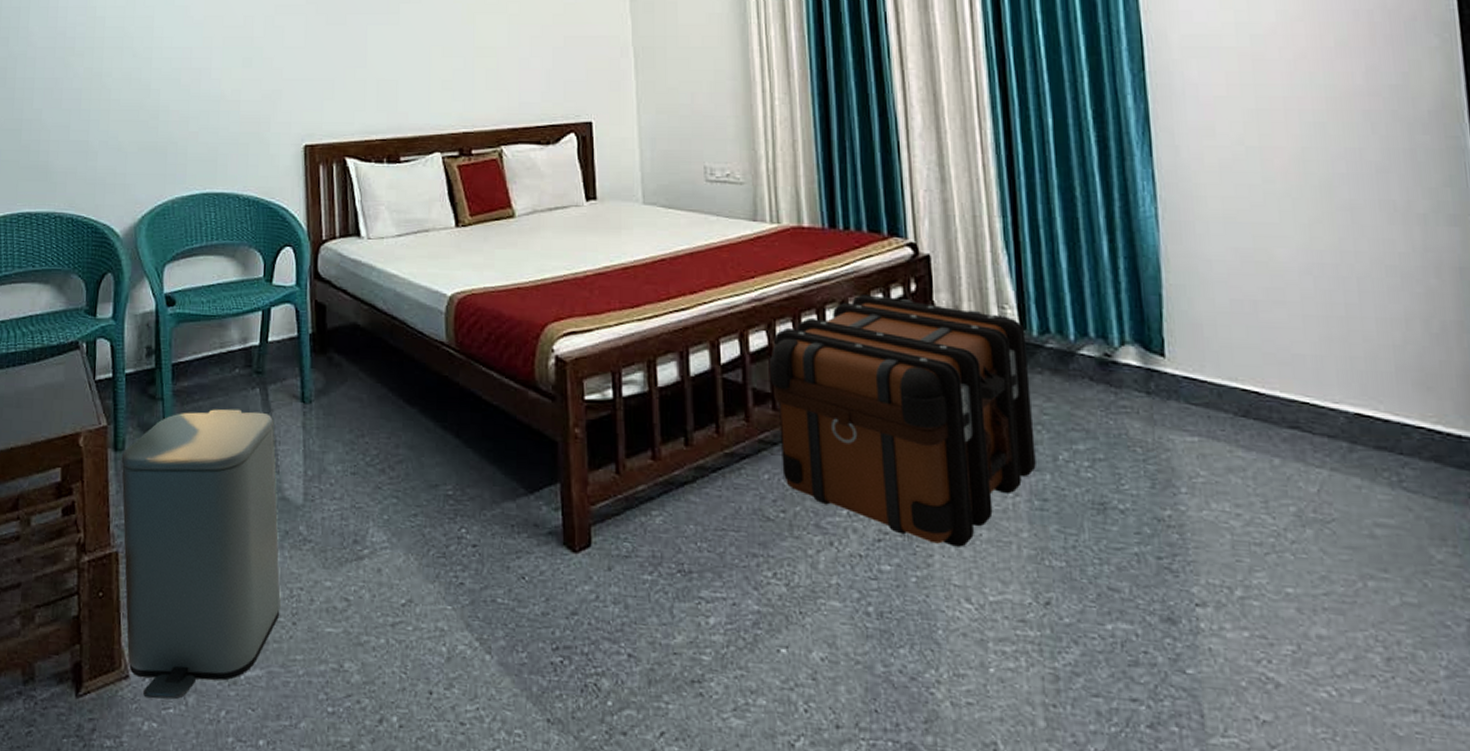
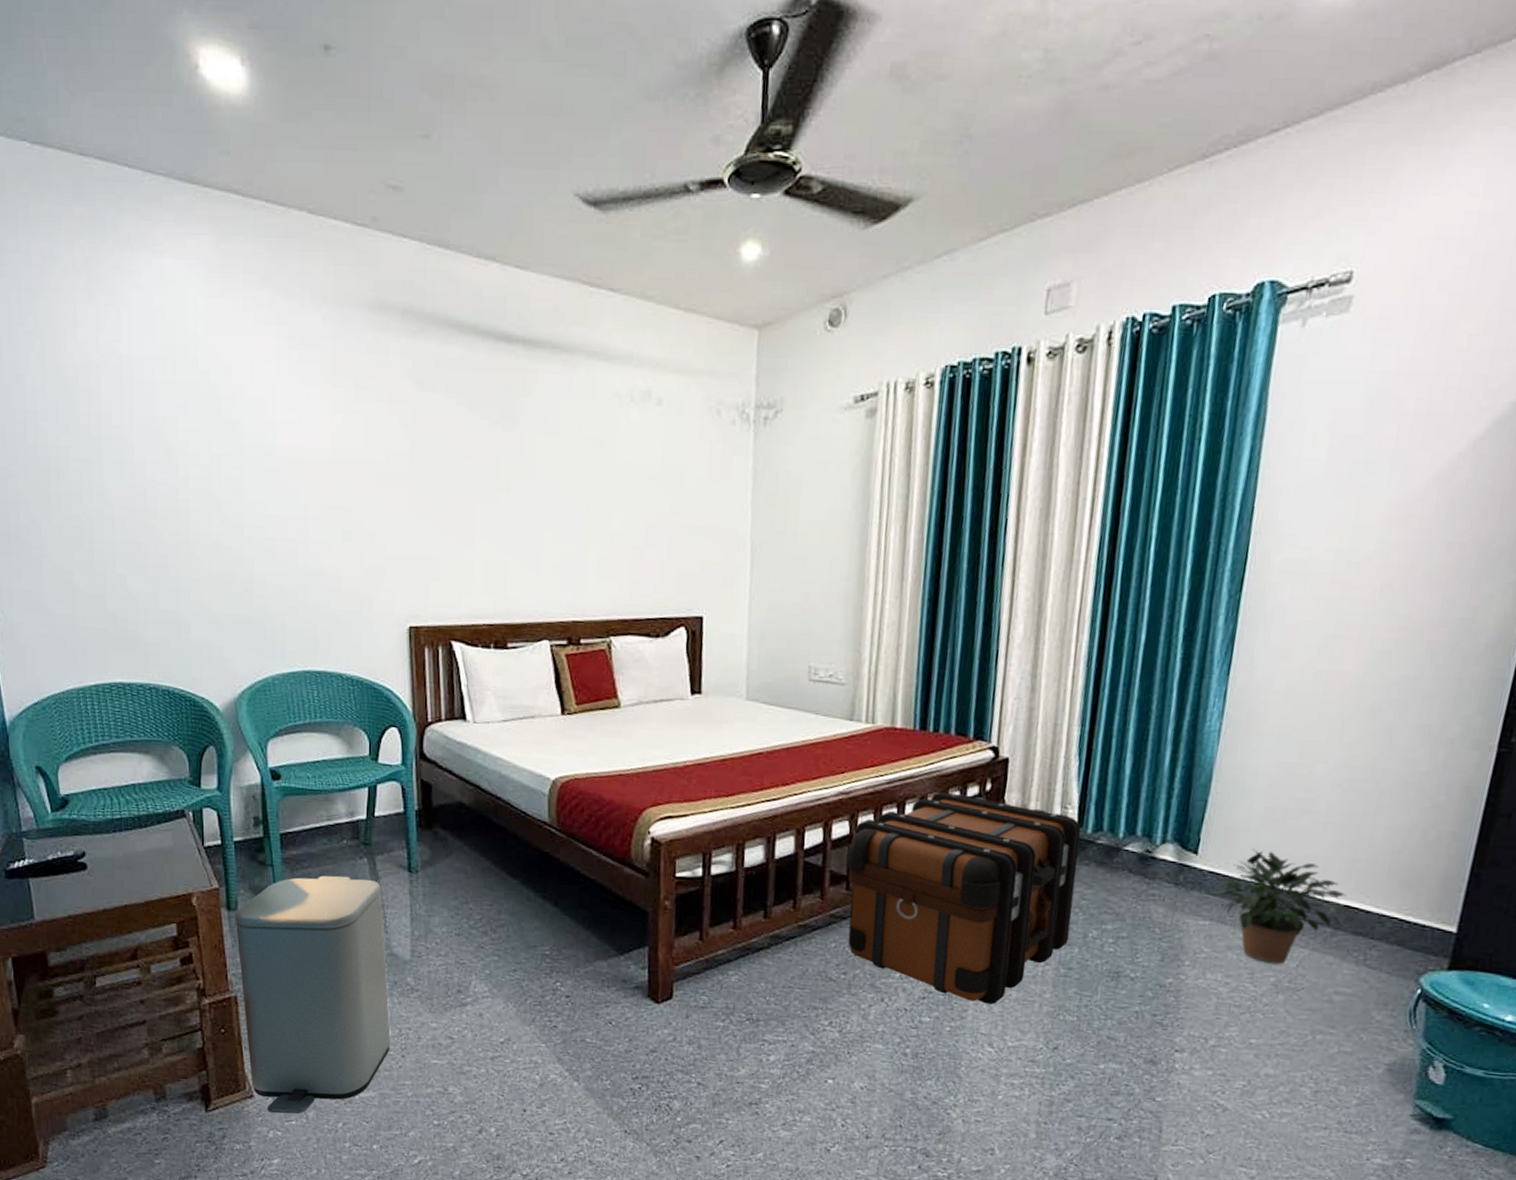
potted plant: none [1188,347,1369,490] -> present [1208,848,1353,965]

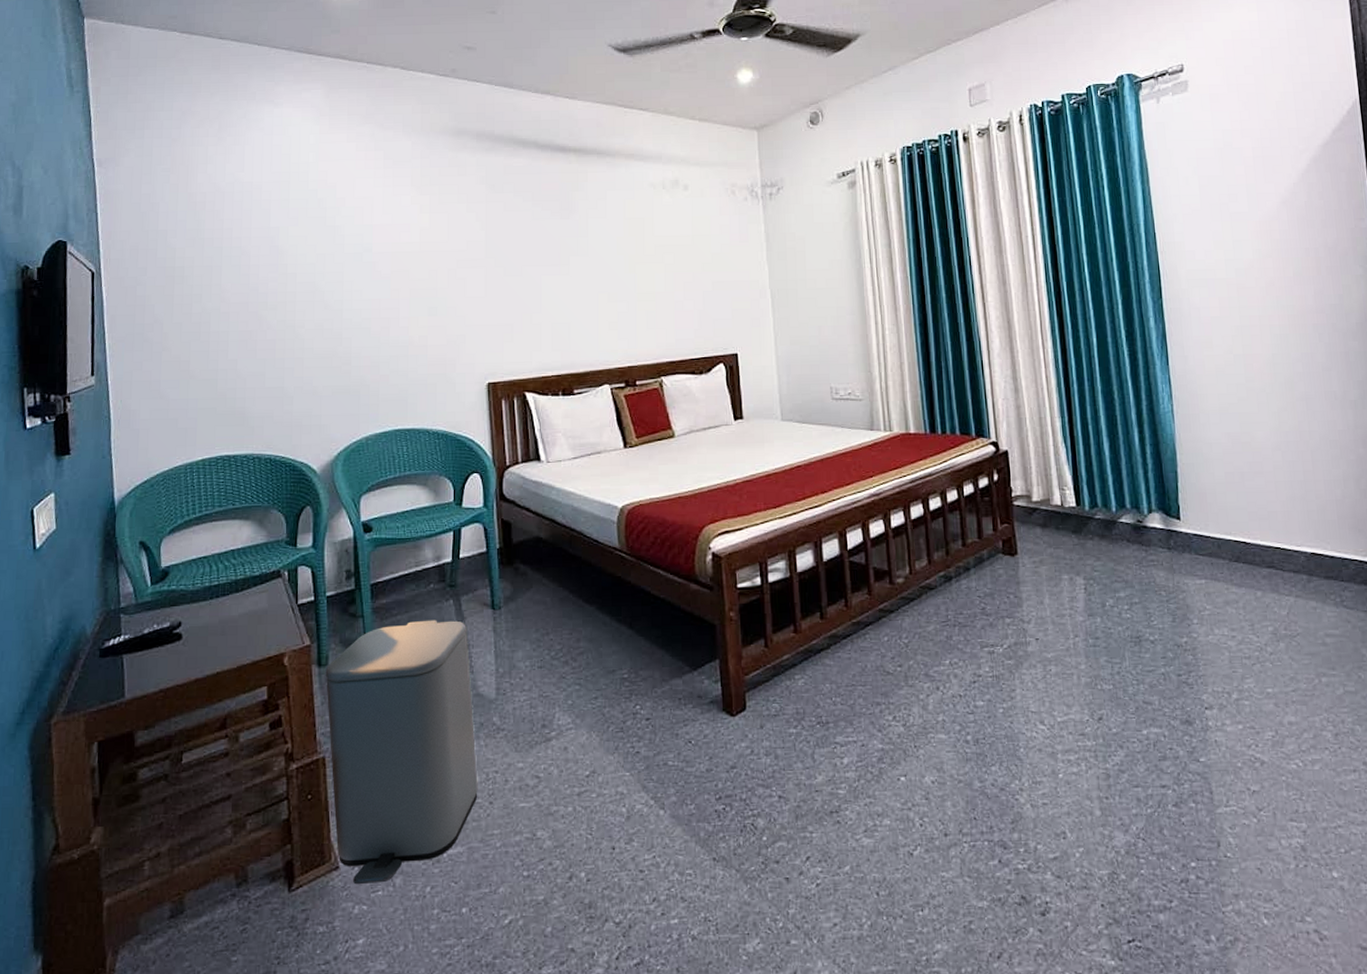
suitcase: present [847,792,1081,1005] -> none [885,485,1090,681]
potted plant: present [1208,848,1353,965] -> none [1197,509,1320,614]

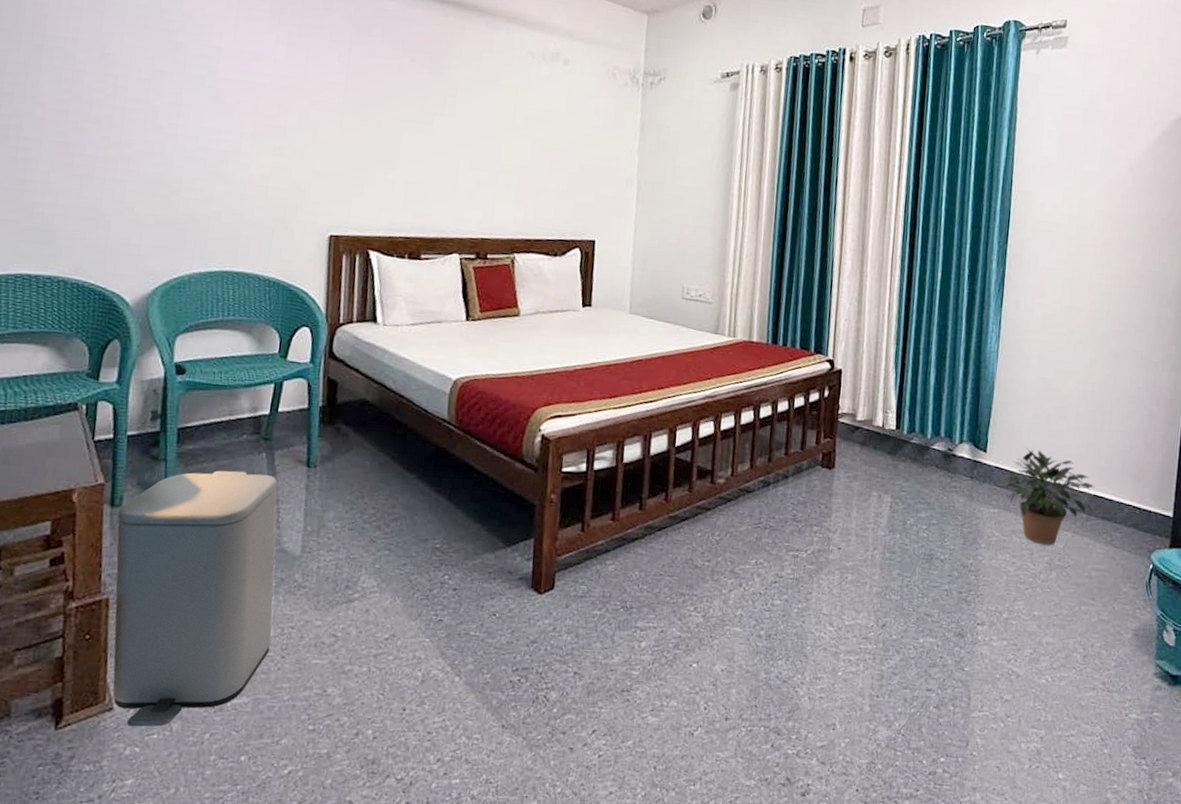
potted plant: none [1197,509,1320,614] -> present [995,447,1101,546]

